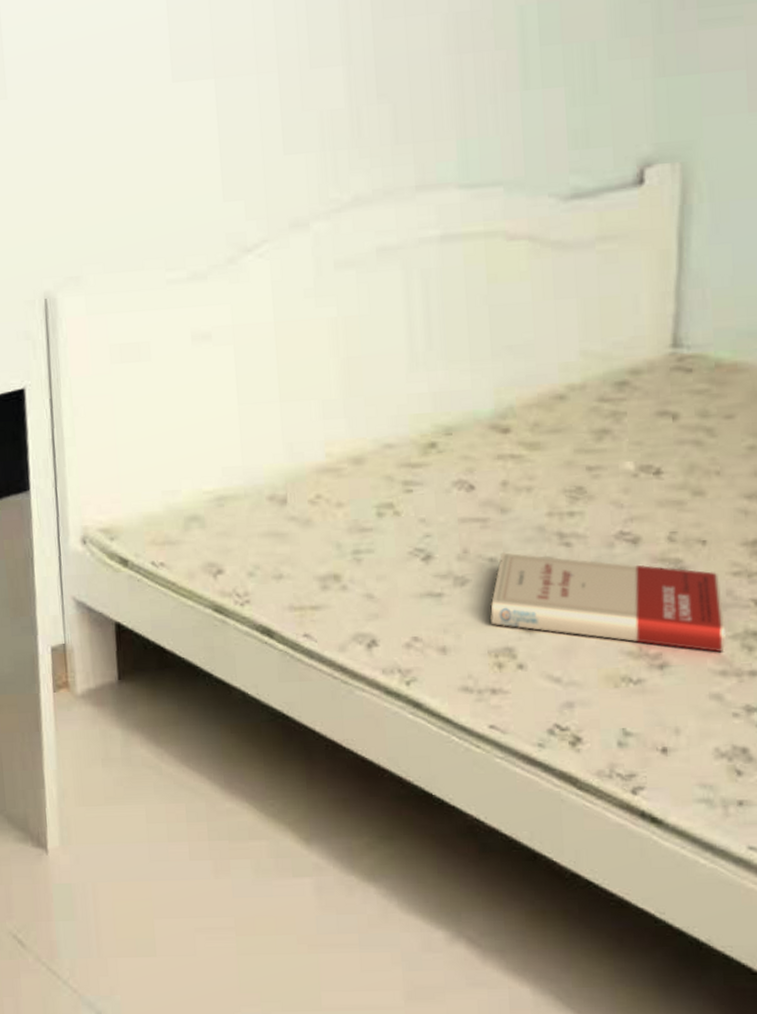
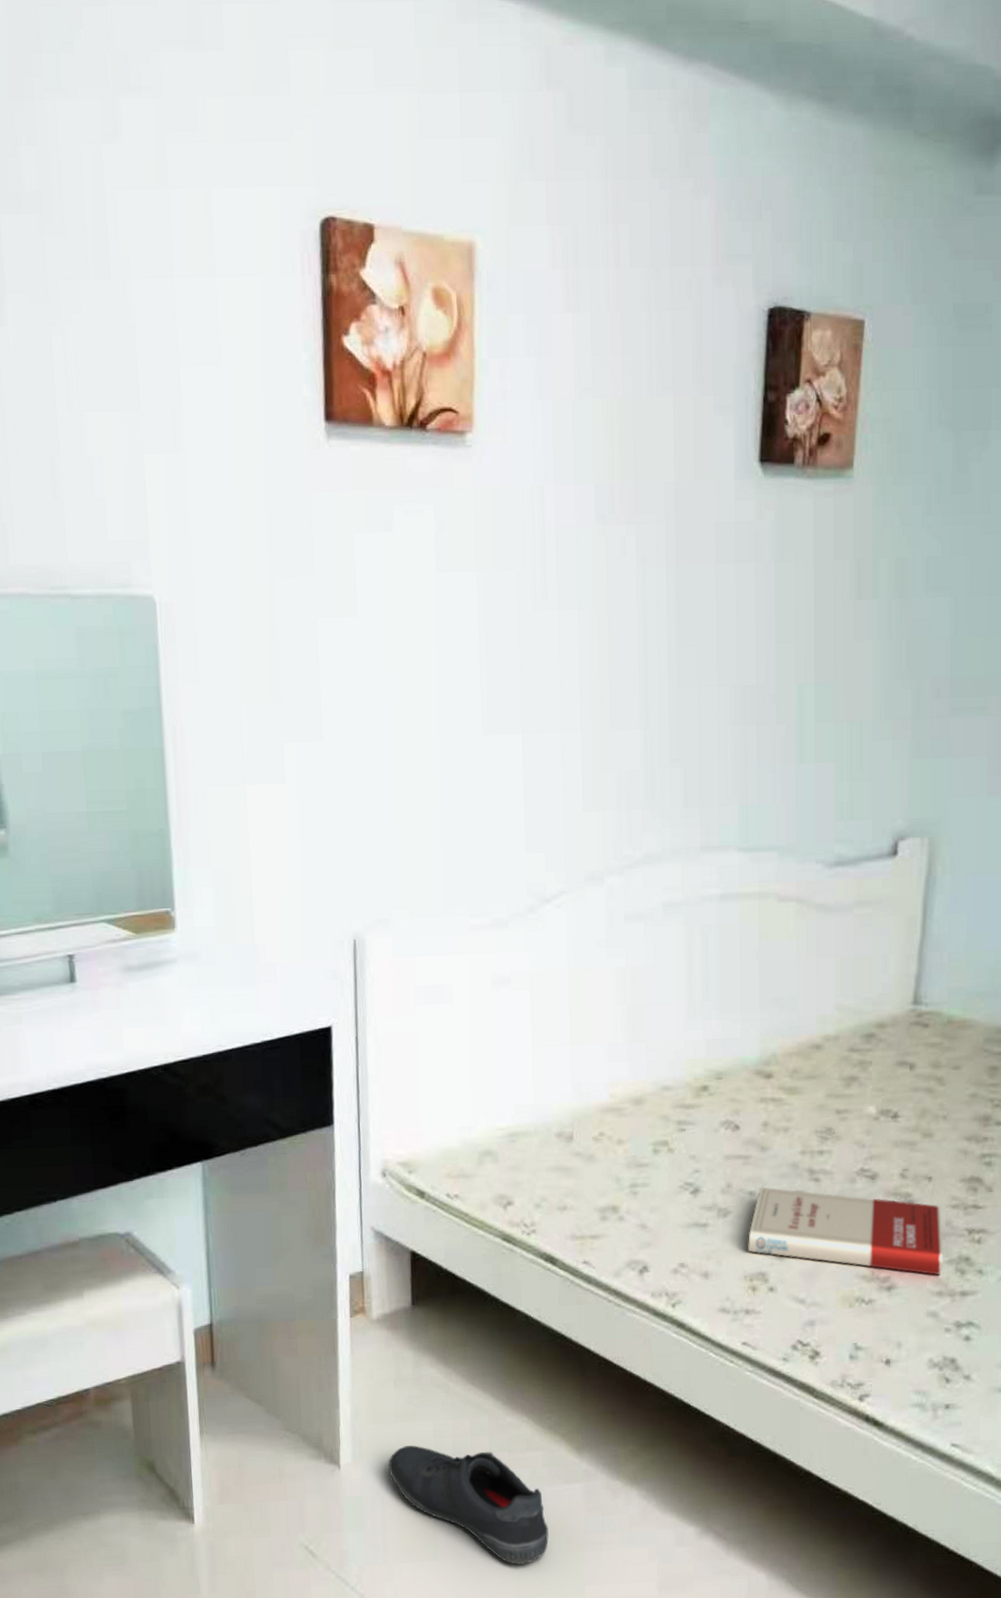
shoe: none [98,830,278,966] -> present [388,1445,549,1565]

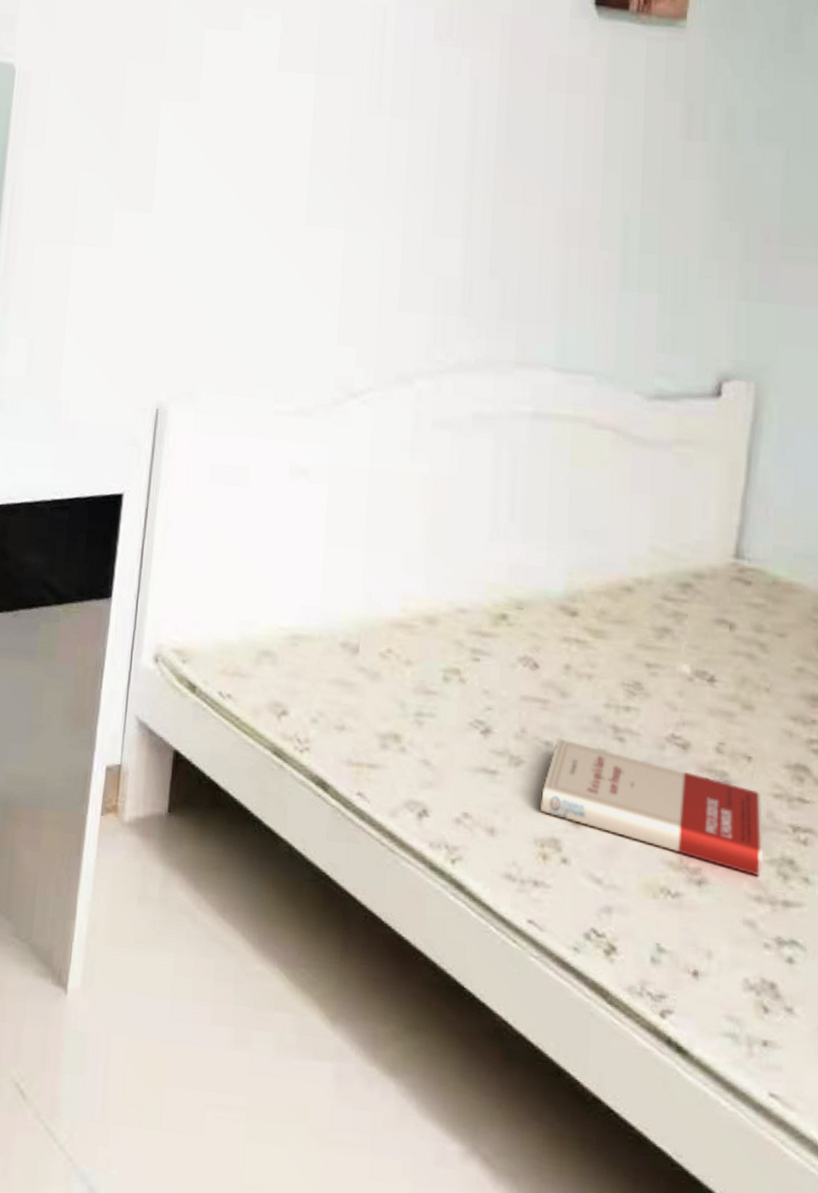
shoe: present [388,1445,549,1565] -> none [119,979,290,1156]

